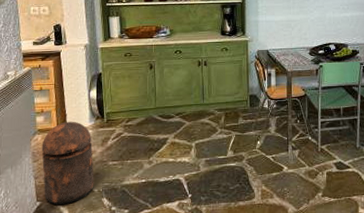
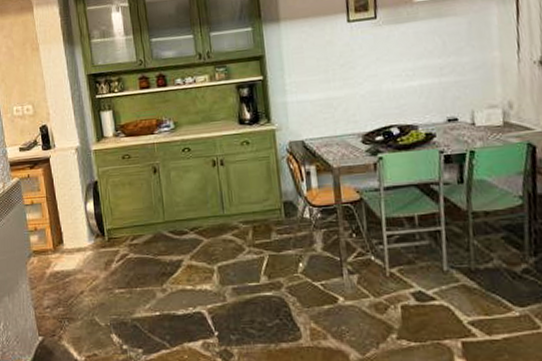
trash can: present [41,121,94,206] -> none [38,240,100,341]

